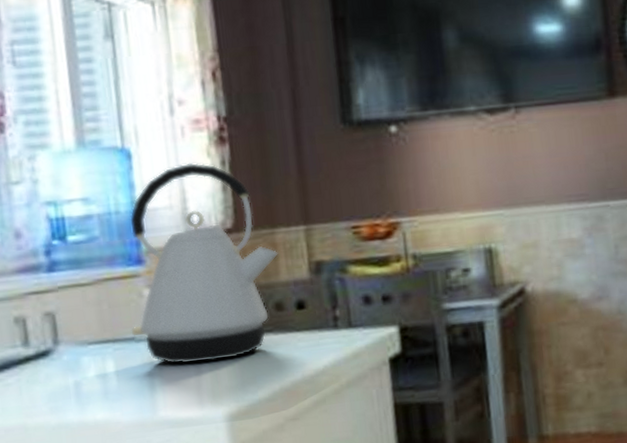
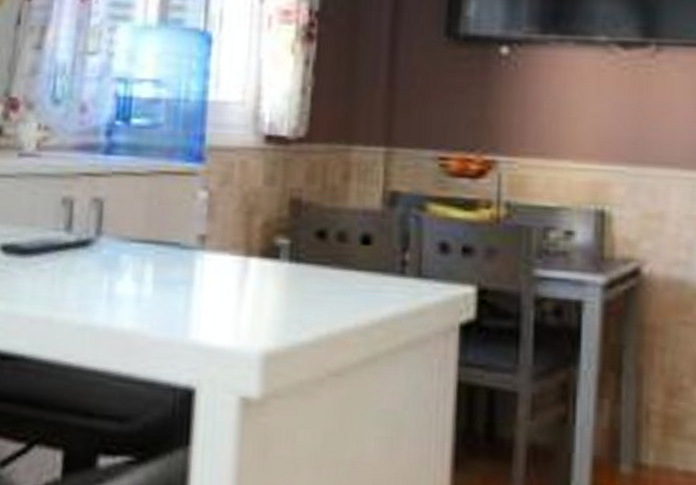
kettle: present [130,162,279,364] -> none [177,57,351,288]

